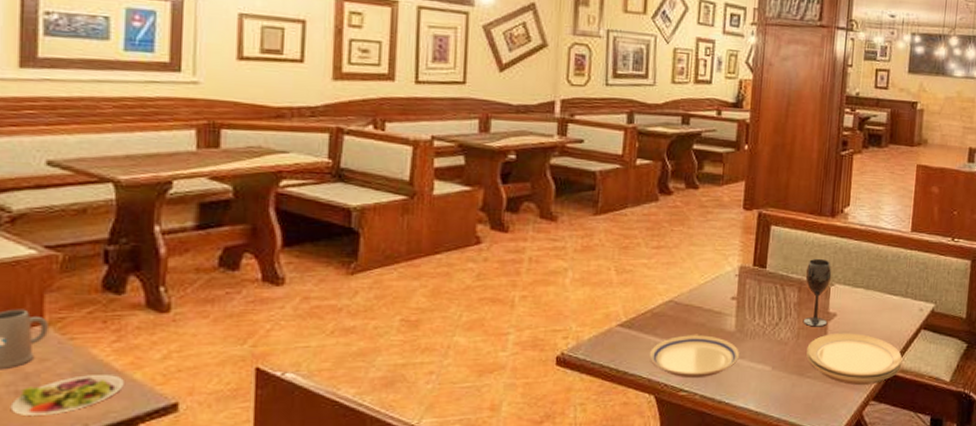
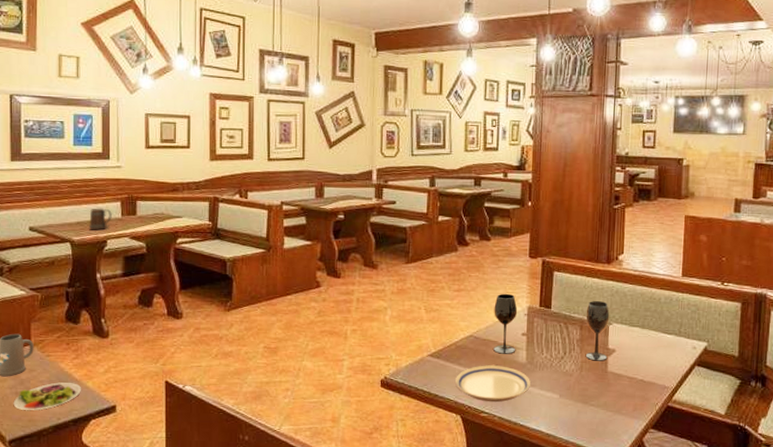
beer mug: none [145,137,182,167] -> present [89,208,112,230]
wineglass: none [697,250,728,322] -> present [493,293,518,354]
plate: present [806,333,902,385] -> none [590,367,678,414]

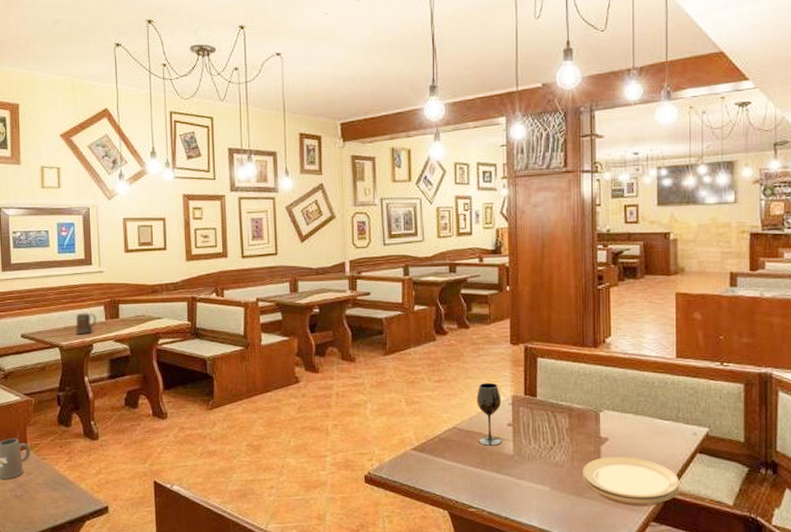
salad plate: present [13,382,81,410] -> none [13,485,75,512]
plate: present [455,365,530,403] -> none [441,458,519,497]
wine glass: present [585,301,610,361] -> none [574,387,600,451]
plate: none [590,367,678,414] -> present [582,456,680,506]

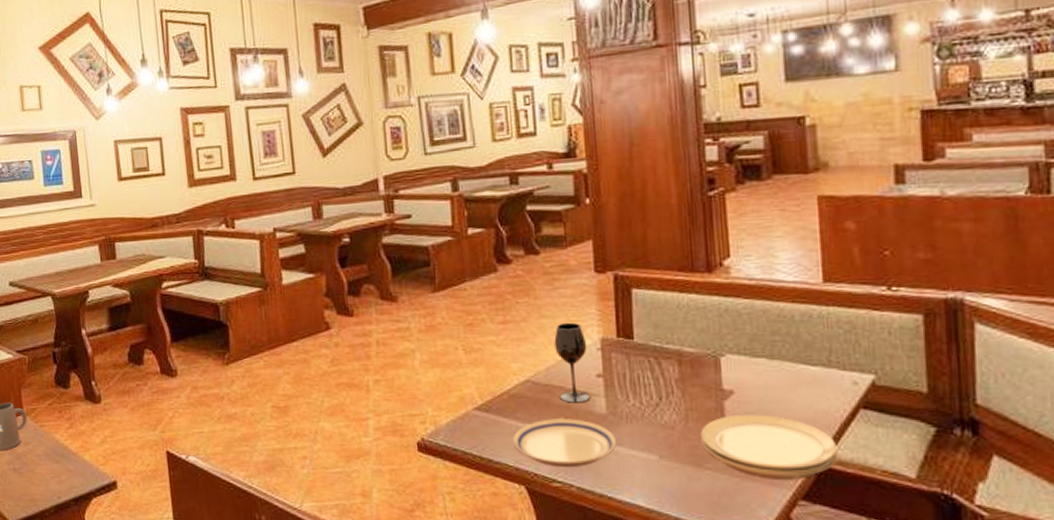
beer mug: present [75,313,97,335] -> none [67,254,91,280]
plate: none [441,458,519,497] -> present [513,419,616,468]

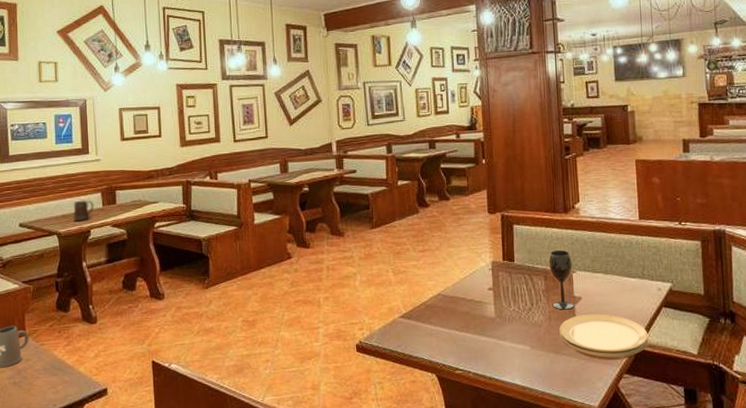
beer mug: none [67,254,91,280] -> present [73,200,94,222]
plate: present [513,419,616,468] -> none [428,322,501,359]
wineglass: present [554,322,591,403] -> none [459,250,484,310]
wine glass: none [684,325,723,408] -> present [548,250,575,310]

